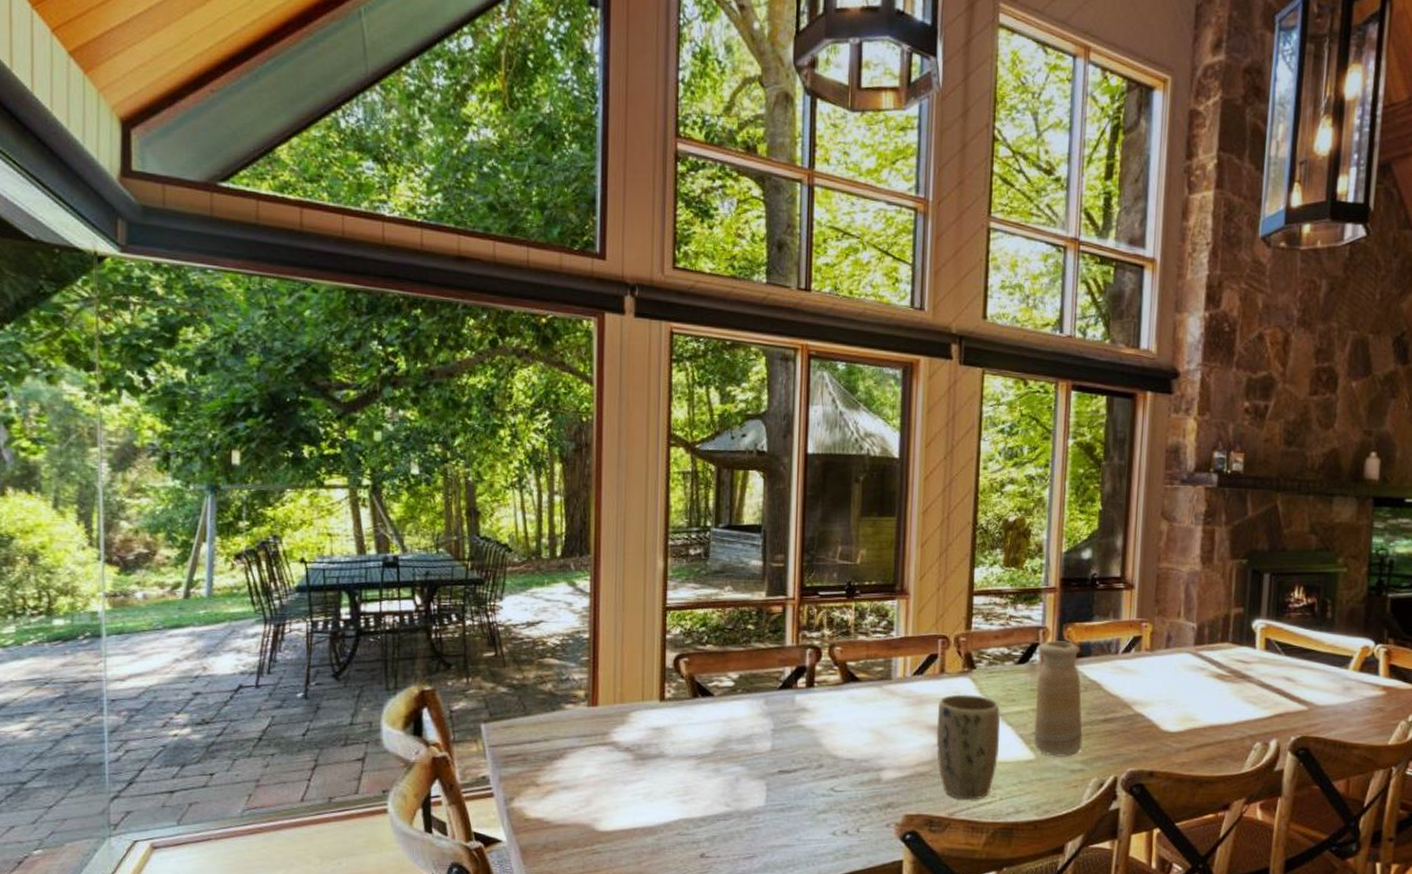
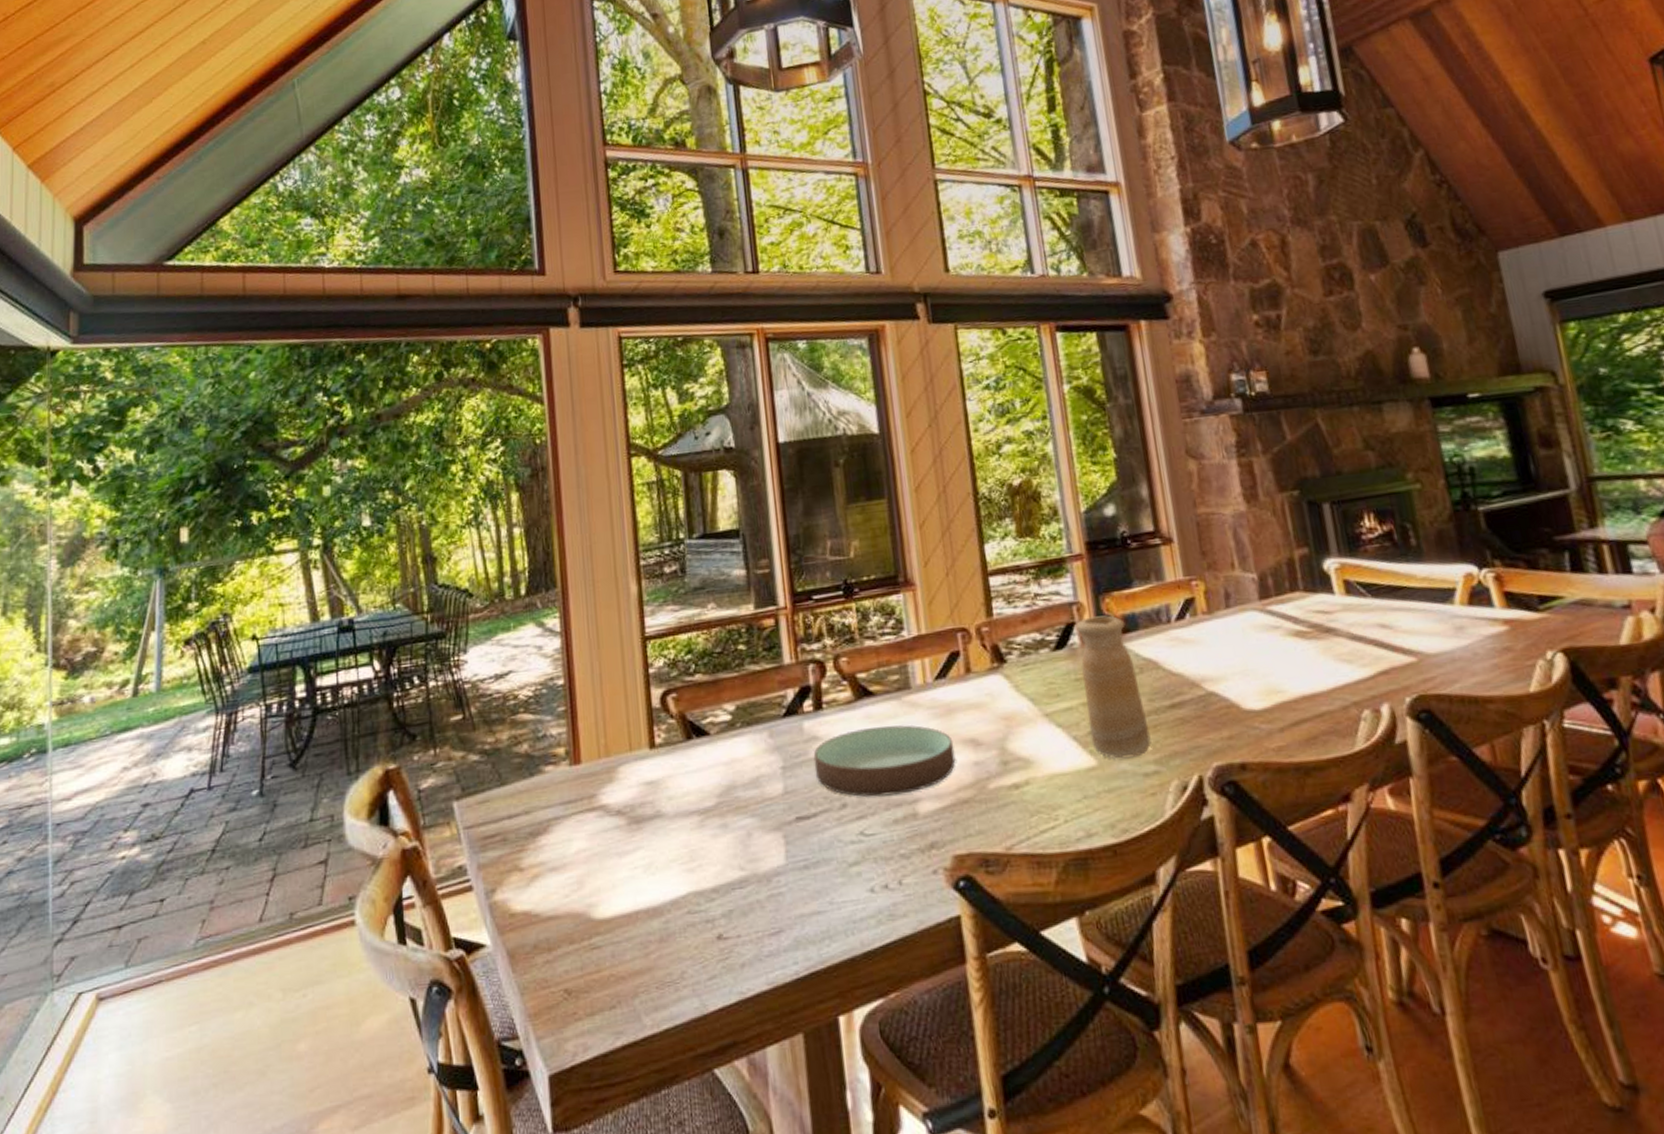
bowl: none [800,706,920,763] -> present [813,725,956,797]
plant pot: present [936,694,1000,800] -> none [970,694,1054,828]

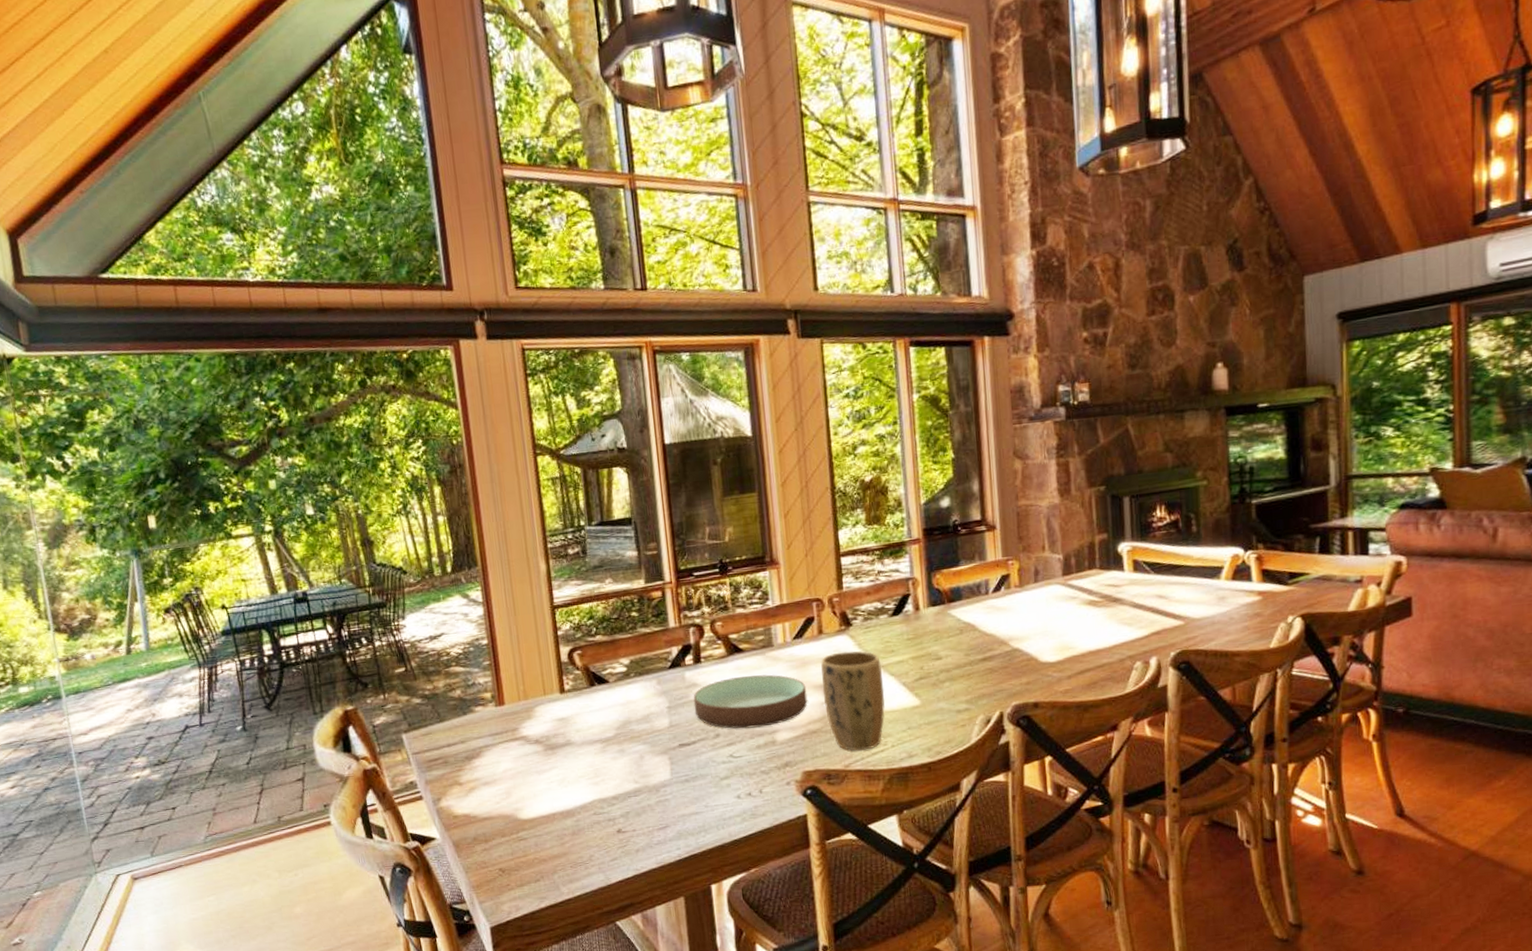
plant pot: none [970,694,1054,828] -> present [821,651,885,751]
vase: present [1076,615,1152,759] -> none [910,588,965,700]

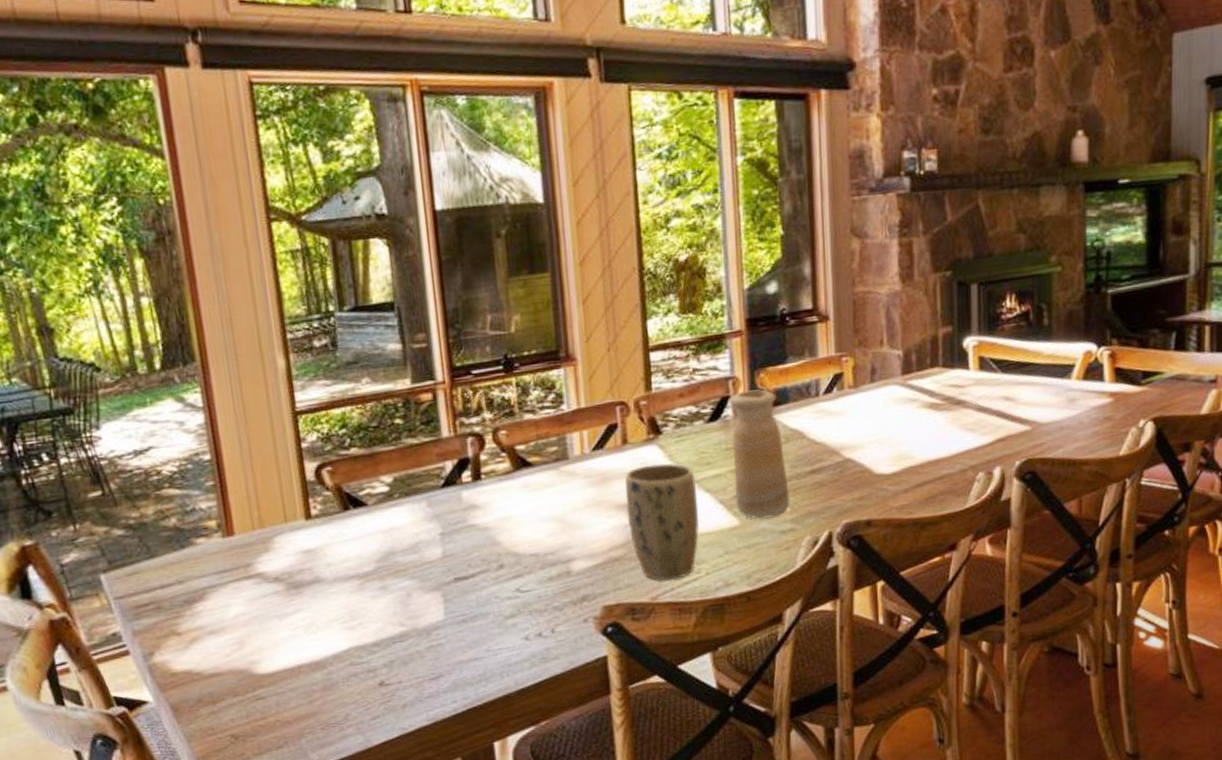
bowl: present [693,674,808,729] -> none [471,492,609,558]
vase: none [910,588,965,700] -> present [730,389,790,519]

